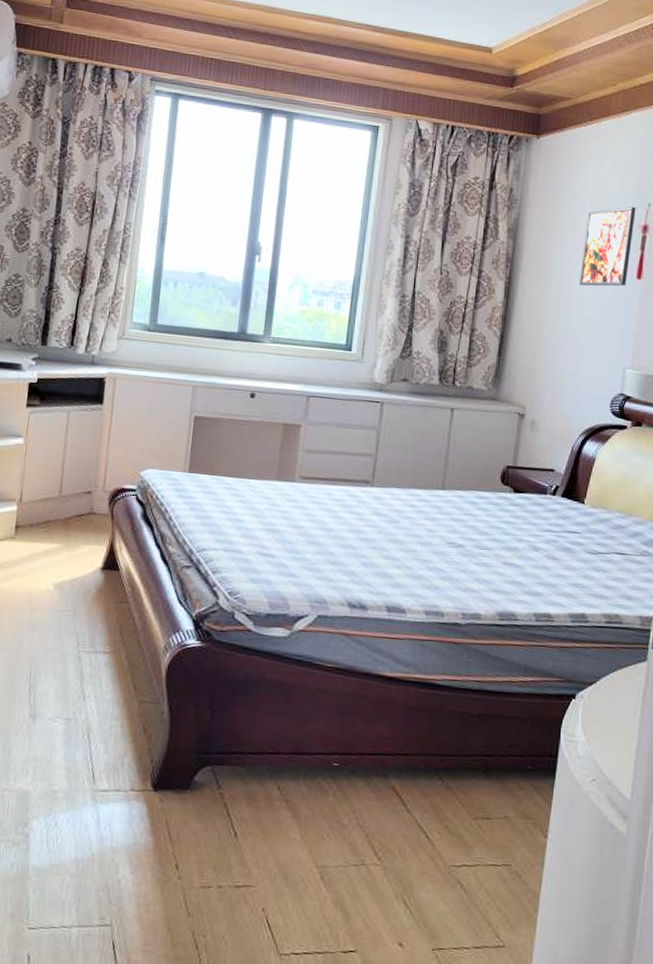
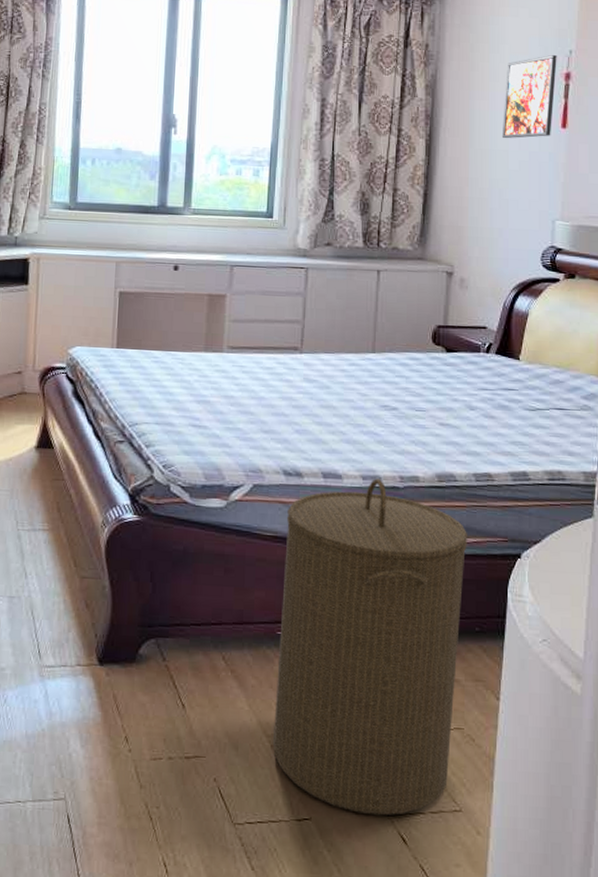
laundry hamper: none [323,614,525,950] -> present [273,478,467,816]

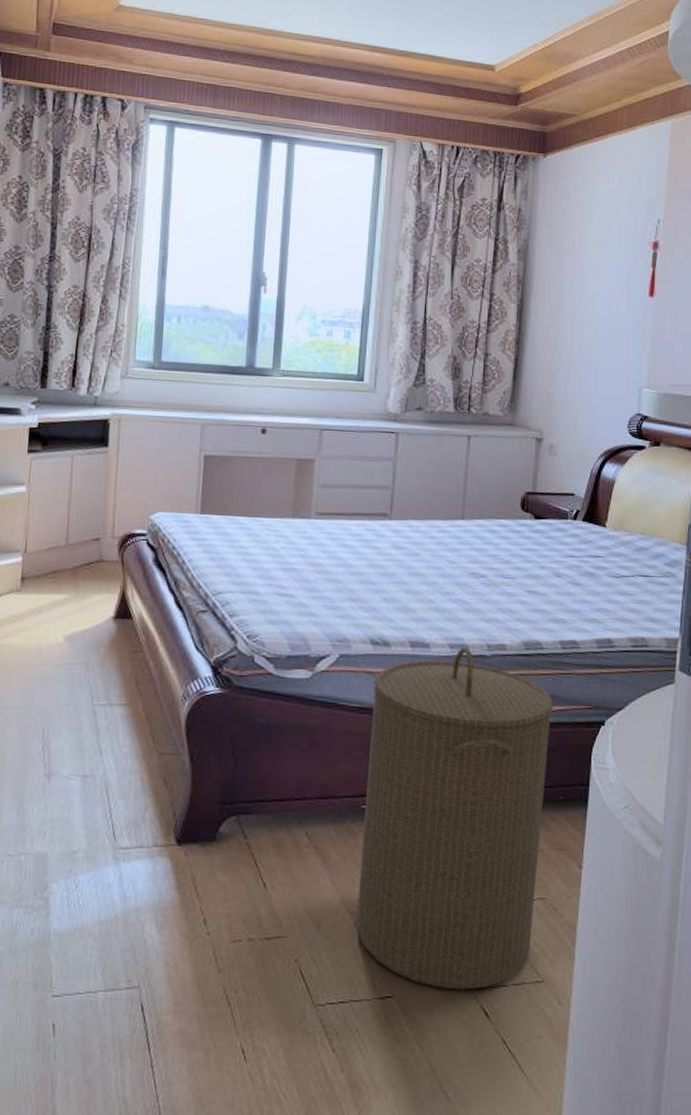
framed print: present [501,54,557,139] -> none [591,223,646,306]

